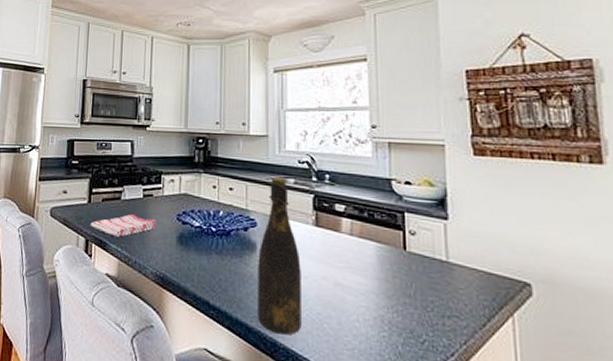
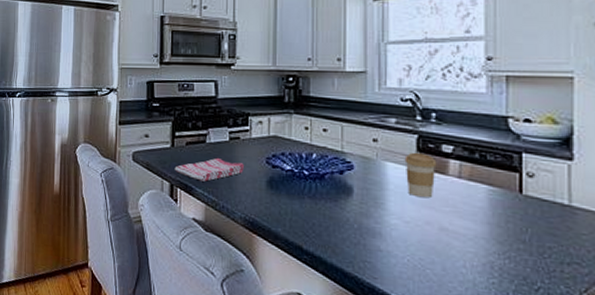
bottle: present [258,176,301,335] -> none [354,116,402,281]
coffee cup: none [302,210,331,254] -> present [404,152,437,198]

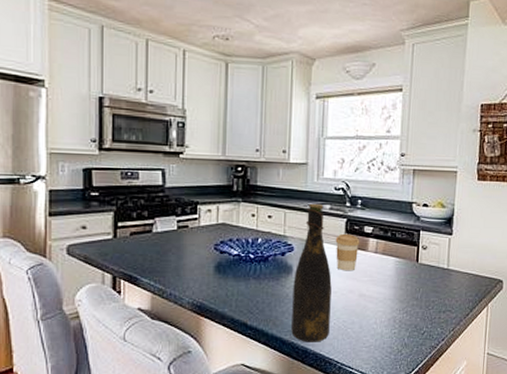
dish towel: present [174,157,244,182] -> none [117,246,192,271]
bottle: none [354,116,402,281] -> present [291,203,332,342]

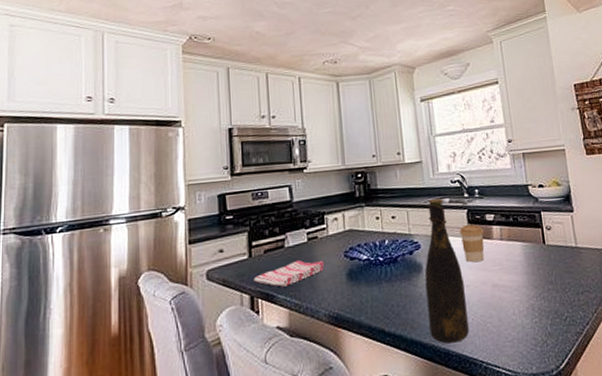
dish towel: none [117,246,192,271] -> present [254,260,324,287]

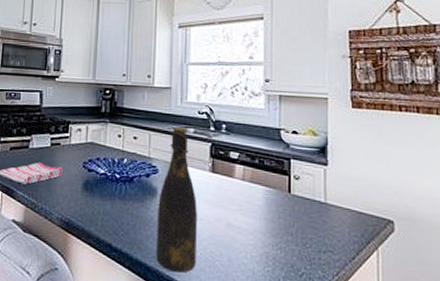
coffee cup: present [459,224,485,263] -> none [200,158,226,198]

